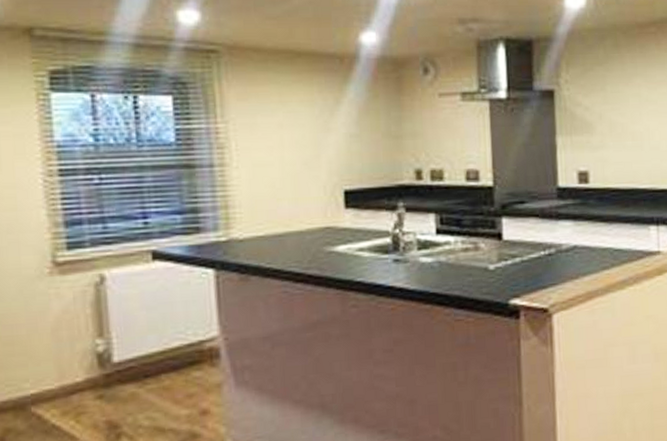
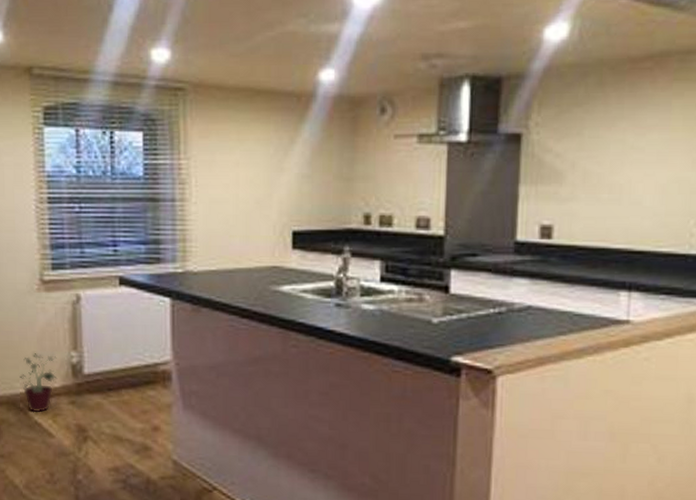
potted plant: none [29,346,80,415] -> present [19,353,57,413]

